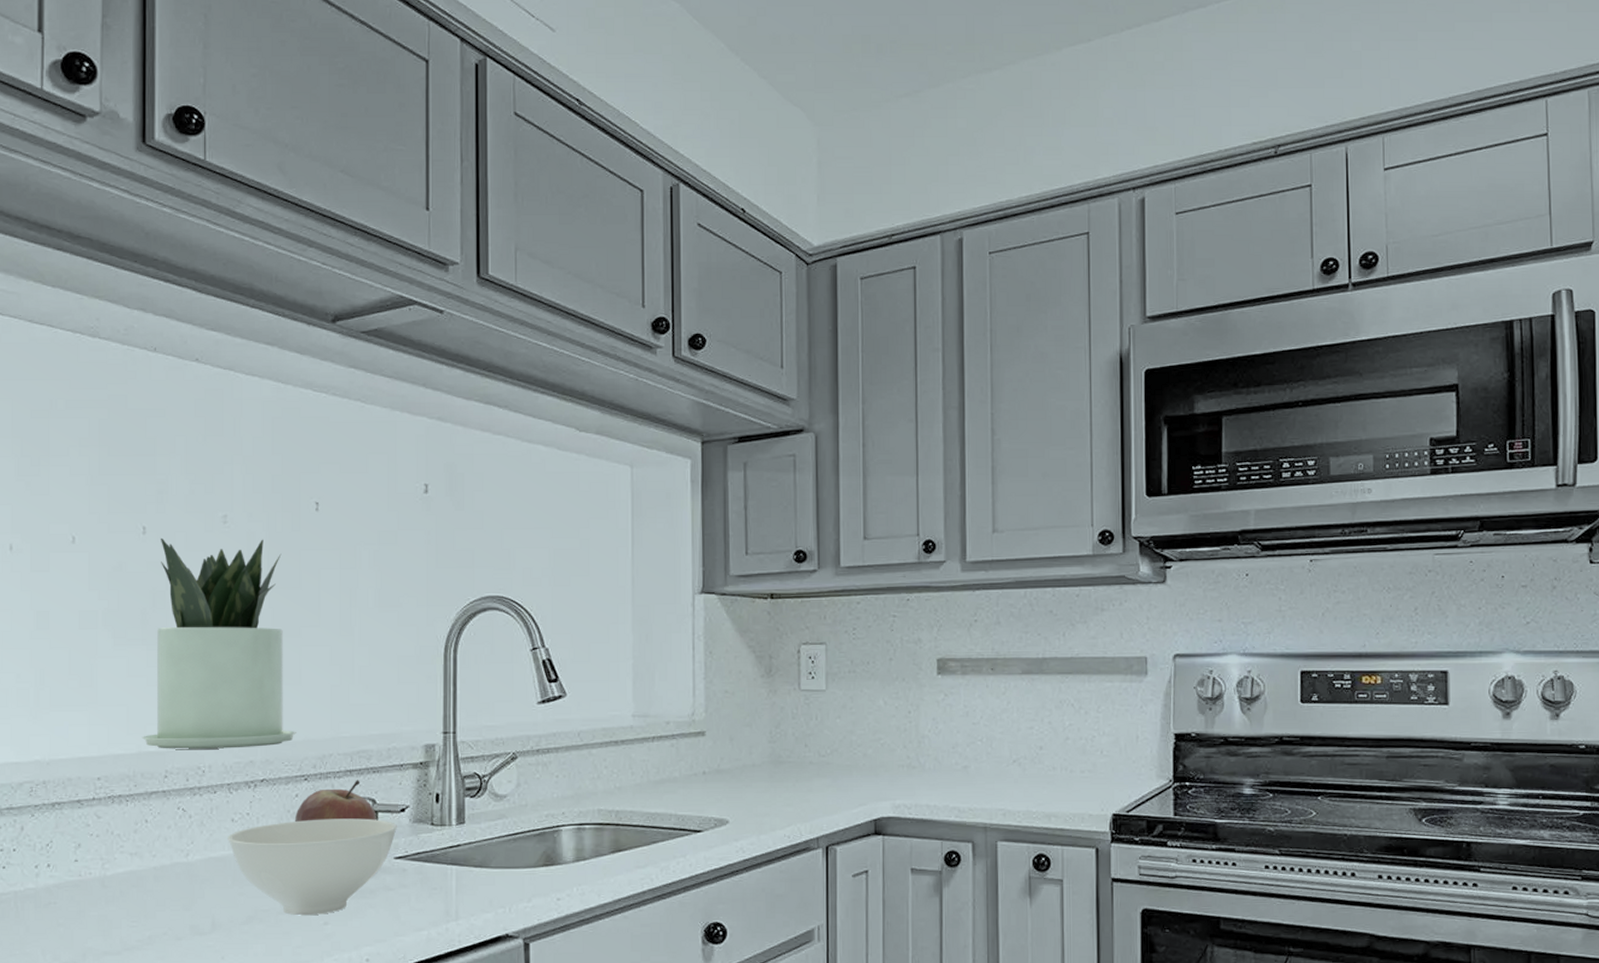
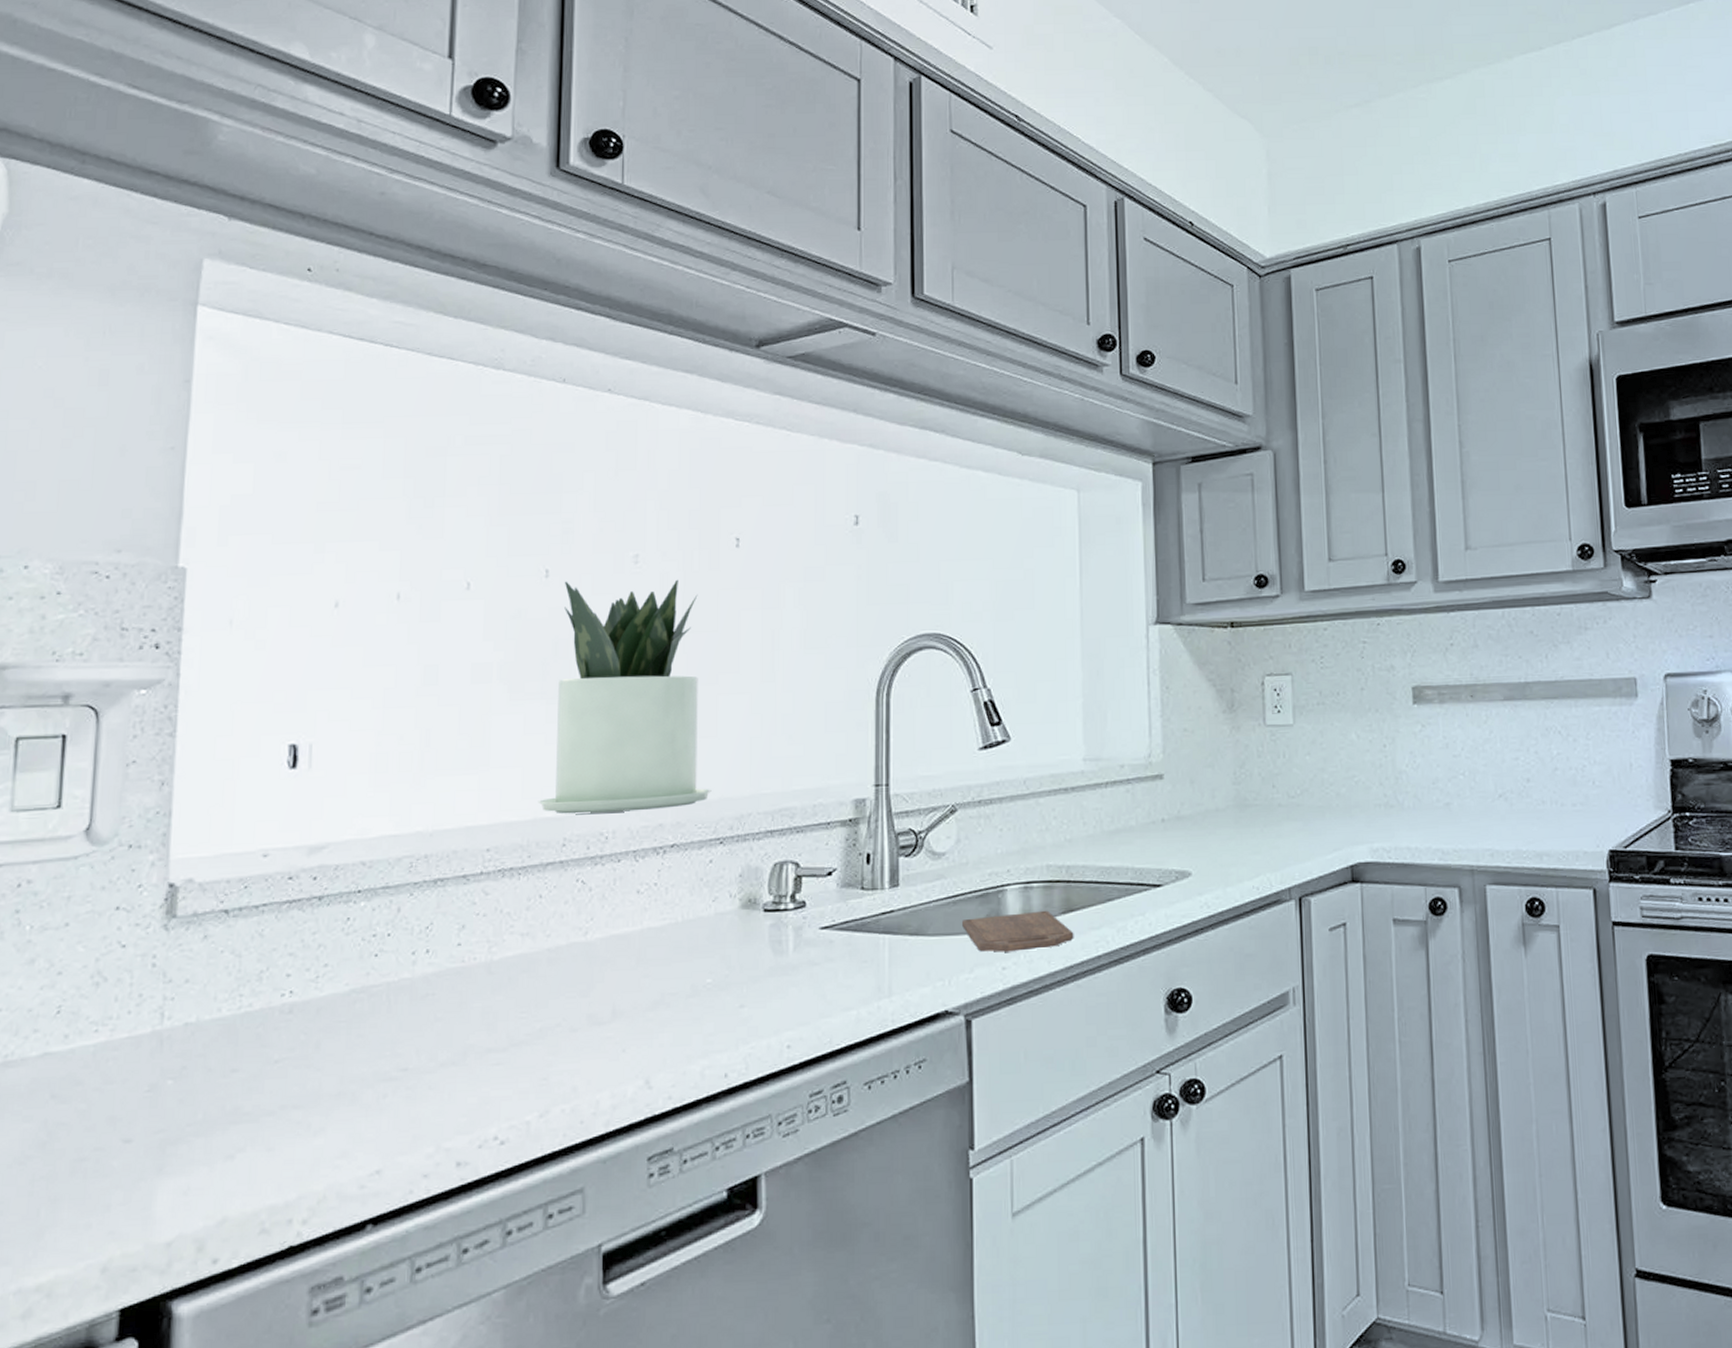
bowl: present [228,818,397,916] -> none [632,884,823,999]
fruit: present [294,780,376,823] -> none [708,841,800,892]
cutting board: none [522,849,622,885] -> present [962,910,1074,952]

